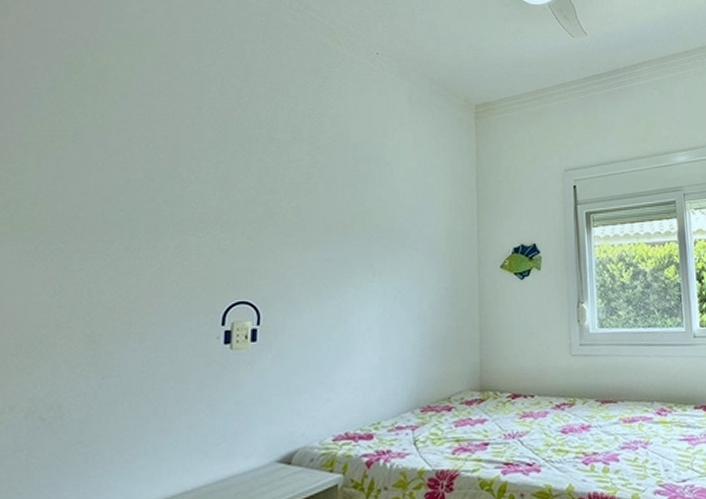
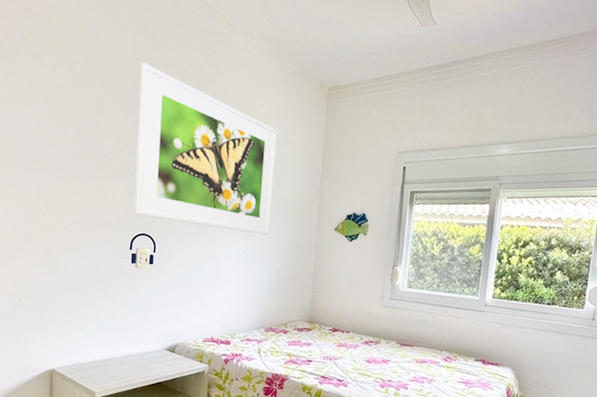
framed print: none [227,90,417,284] -> present [133,62,277,235]

